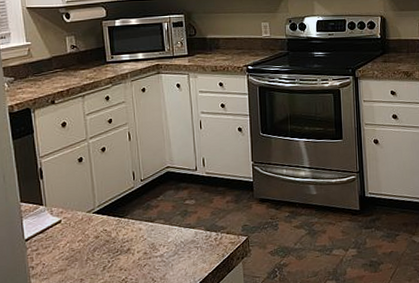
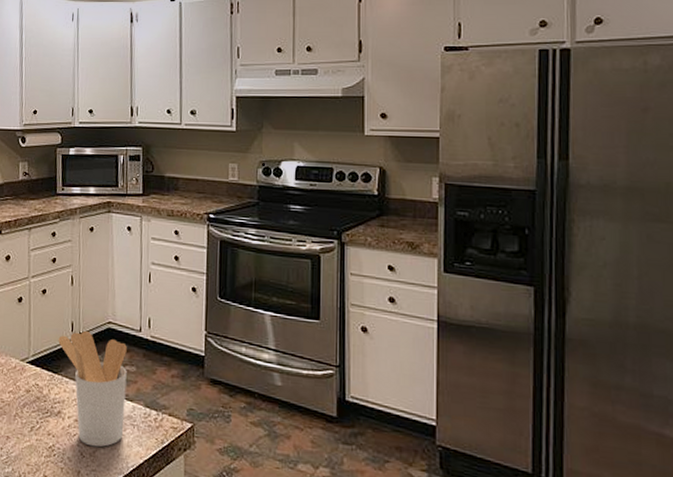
utensil holder: none [121,177,189,272] -> present [58,330,127,448]

